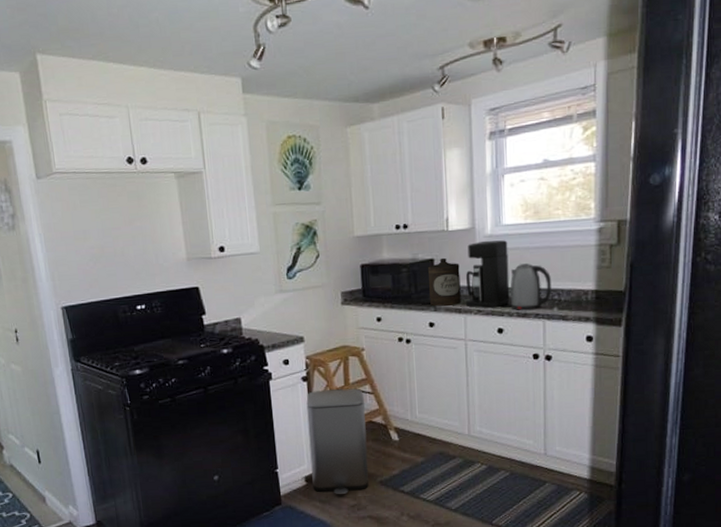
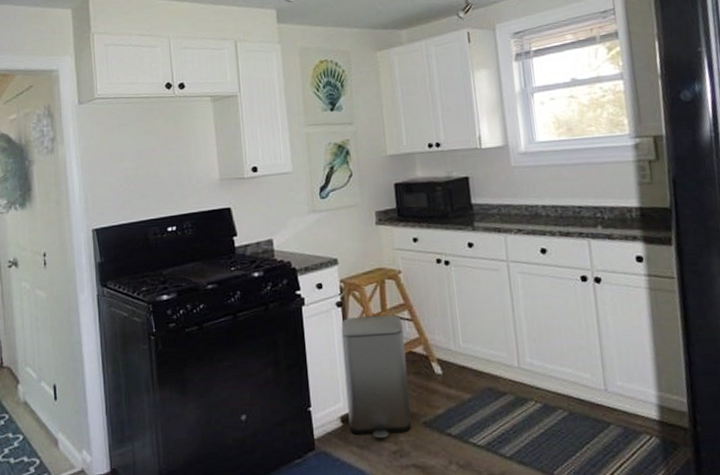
canister: present [427,257,461,307] -> none [462,175,500,226]
coffee maker: present [466,240,510,309] -> none [502,157,551,228]
kettle: present [510,263,551,311] -> none [549,180,594,230]

